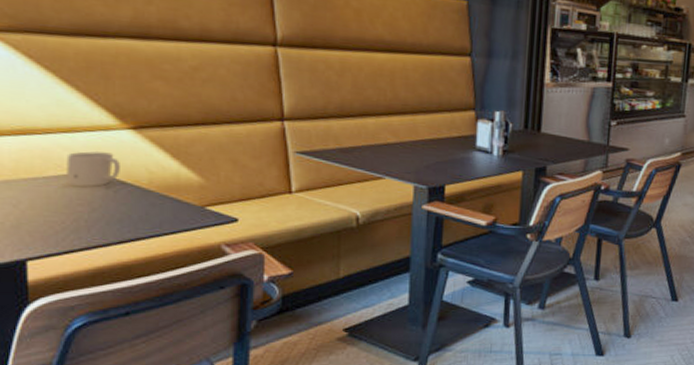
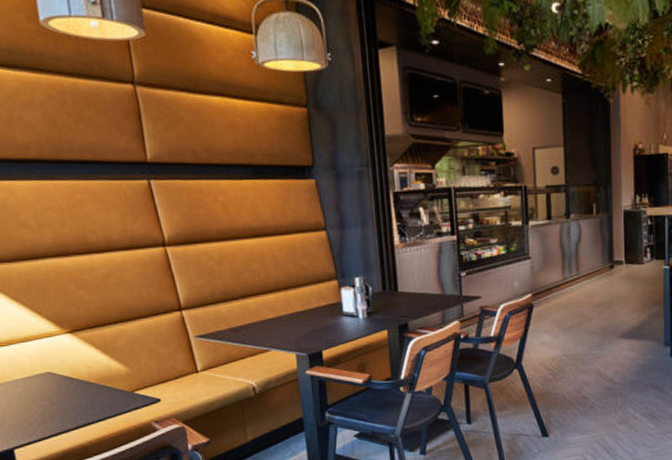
mug: present [66,151,120,188] -> none [26,355,67,386]

